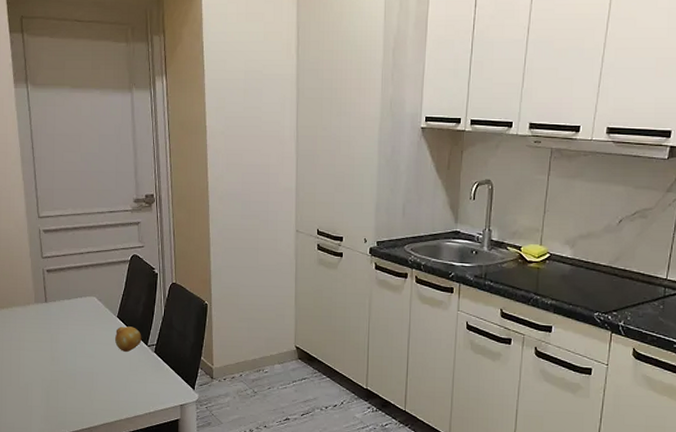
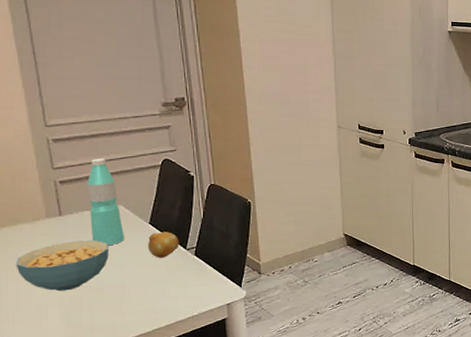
cereal bowl: none [10,327,83,373] -> present [15,240,109,292]
water bottle: none [68,250,96,335] -> present [87,158,124,246]

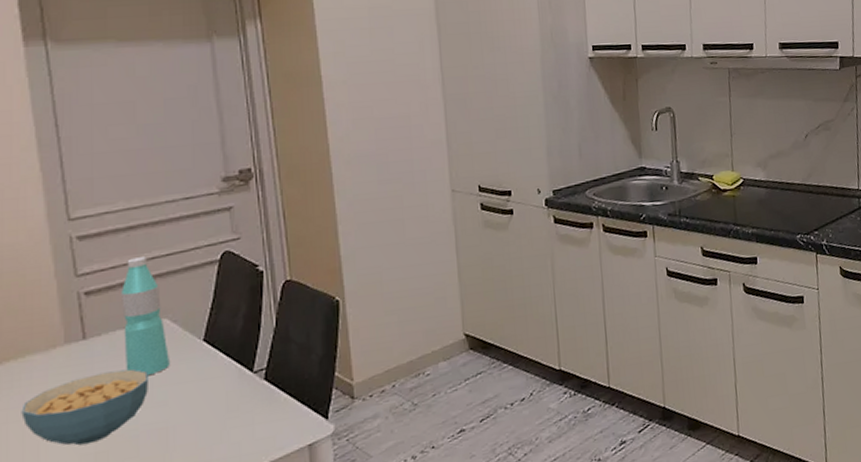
fruit: present [147,232,180,258] -> none [200,350,244,388]

